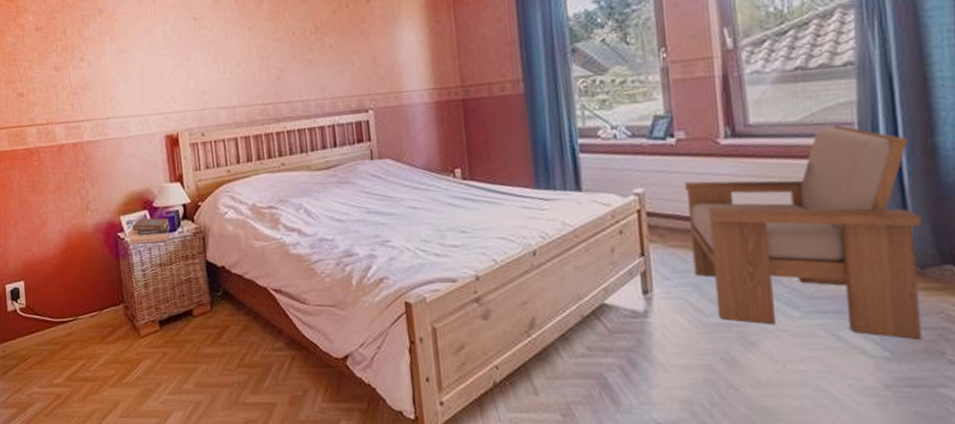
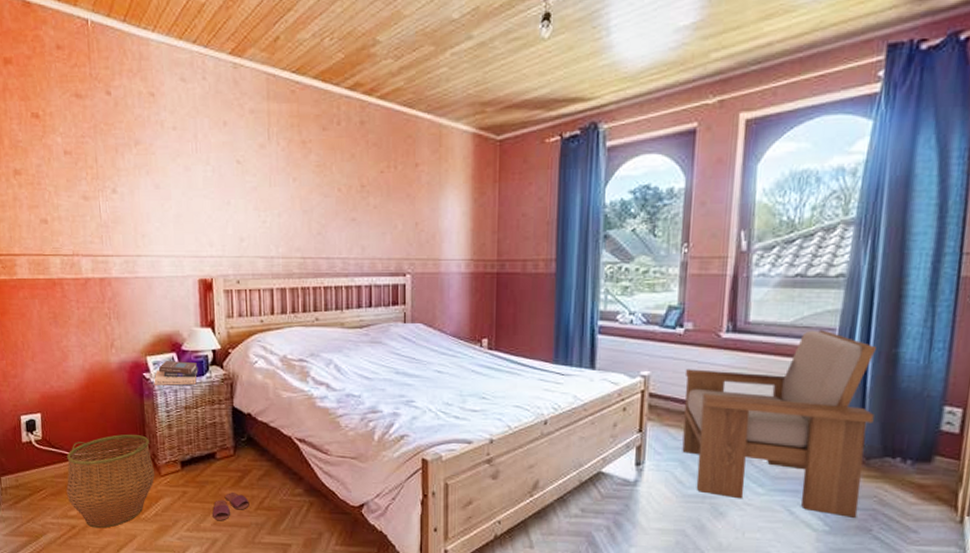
basket: none [49,296,135,396] -> present [66,434,155,528]
slippers: none [193,351,230,382] -> present [212,493,250,521]

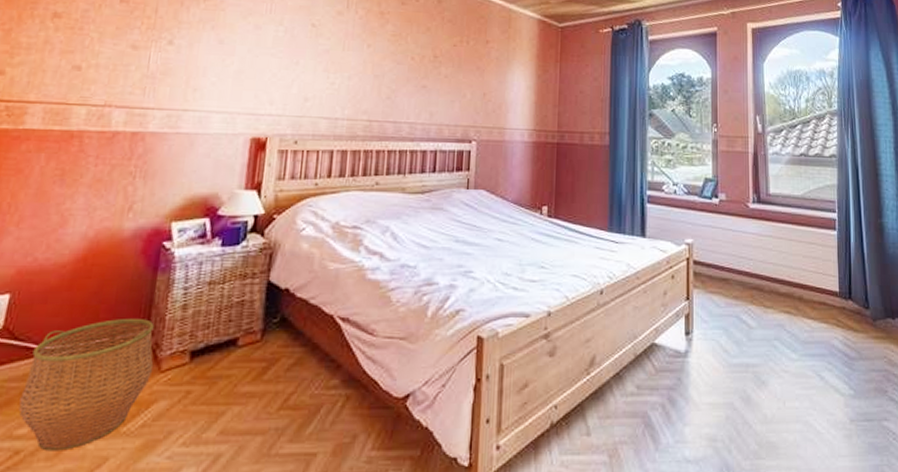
books: present [154,361,199,386] -> none [174,227,234,257]
slippers: present [212,493,250,521] -> none [220,389,271,429]
armchair: present [682,330,876,518] -> none [722,202,874,379]

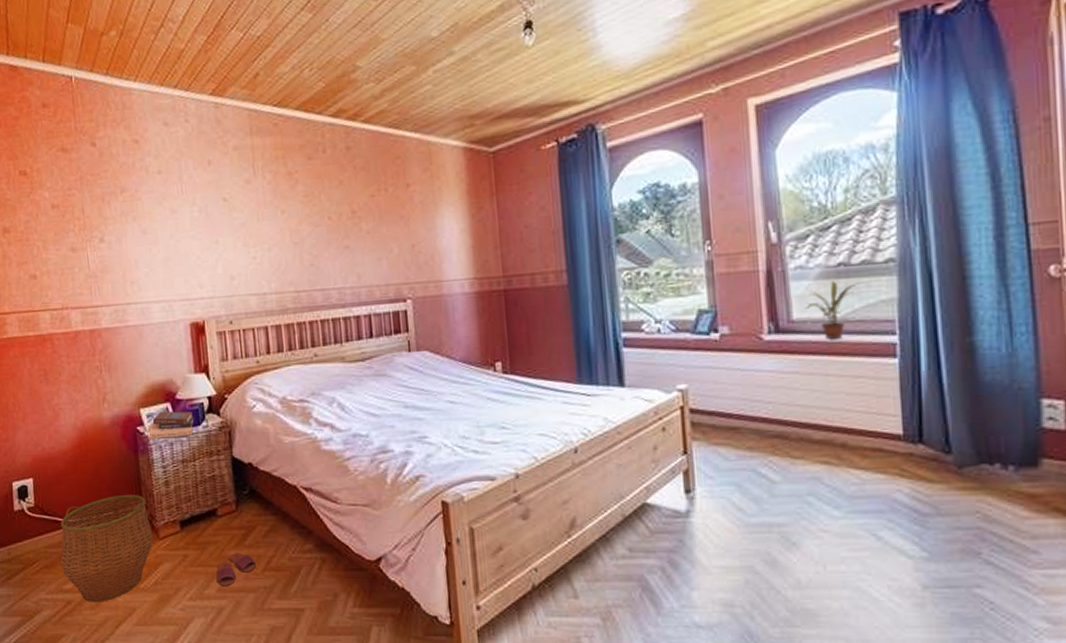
books: none [174,227,234,257] -> present [148,411,195,439]
slippers: none [220,389,271,429] -> present [216,553,256,587]
potted plant: none [777,167,816,212] -> present [804,281,863,339]

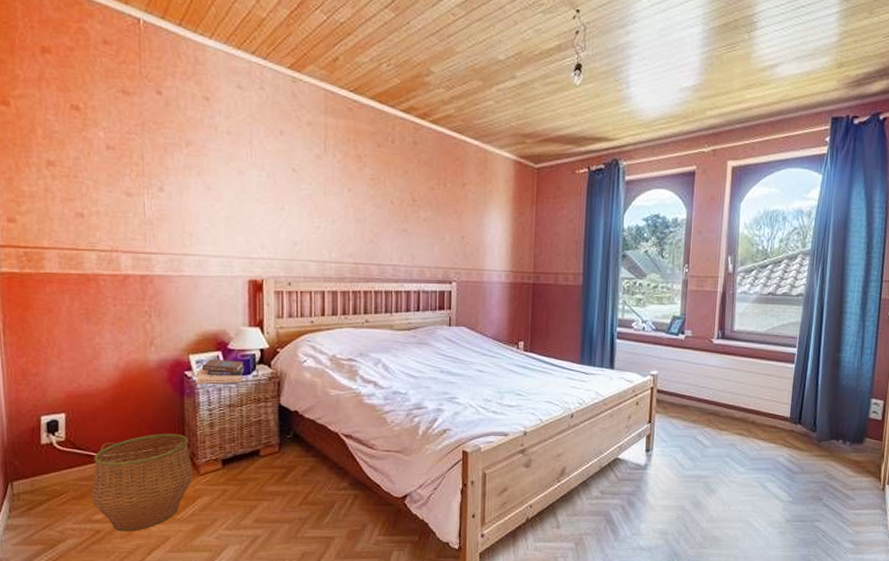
slippers: present [216,553,256,587] -> none [254,489,293,518]
potted plant: present [804,281,863,339] -> none [742,305,782,347]

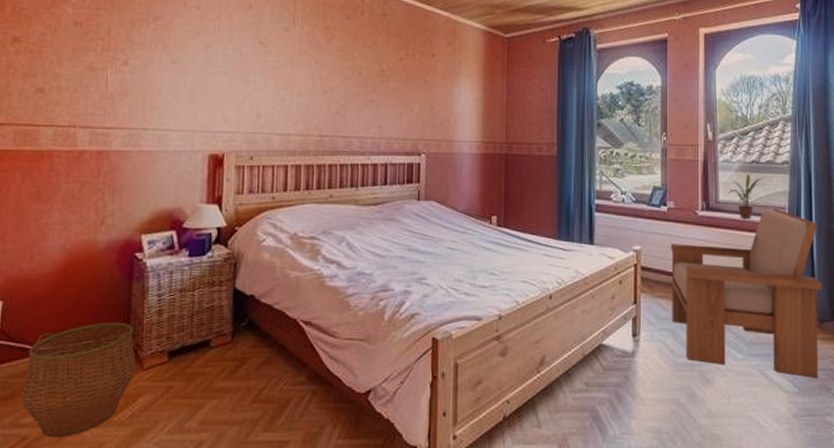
books: present [196,359,245,384] -> none [147,239,200,266]
armchair: none [683,338,825,489] -> present [670,208,822,378]
potted plant: none [742,305,782,347] -> present [727,174,767,218]

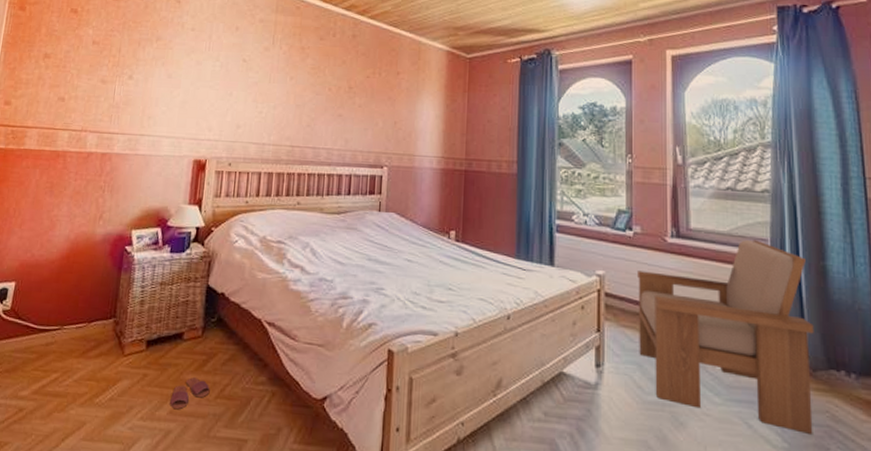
basket: present [21,323,137,438] -> none [22,308,119,413]
slippers: none [200,385,245,419] -> present [170,377,210,410]
potted plant: present [727,174,767,218] -> none [700,201,745,249]

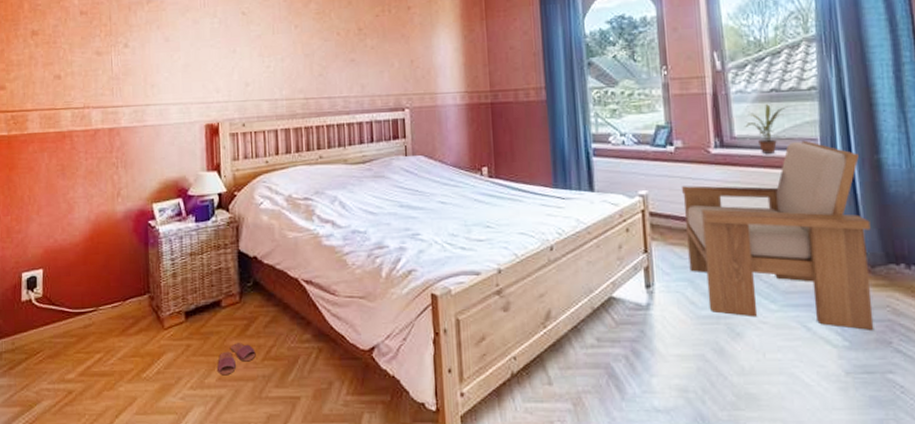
potted plant: none [700,201,745,249] -> present [744,104,791,154]

